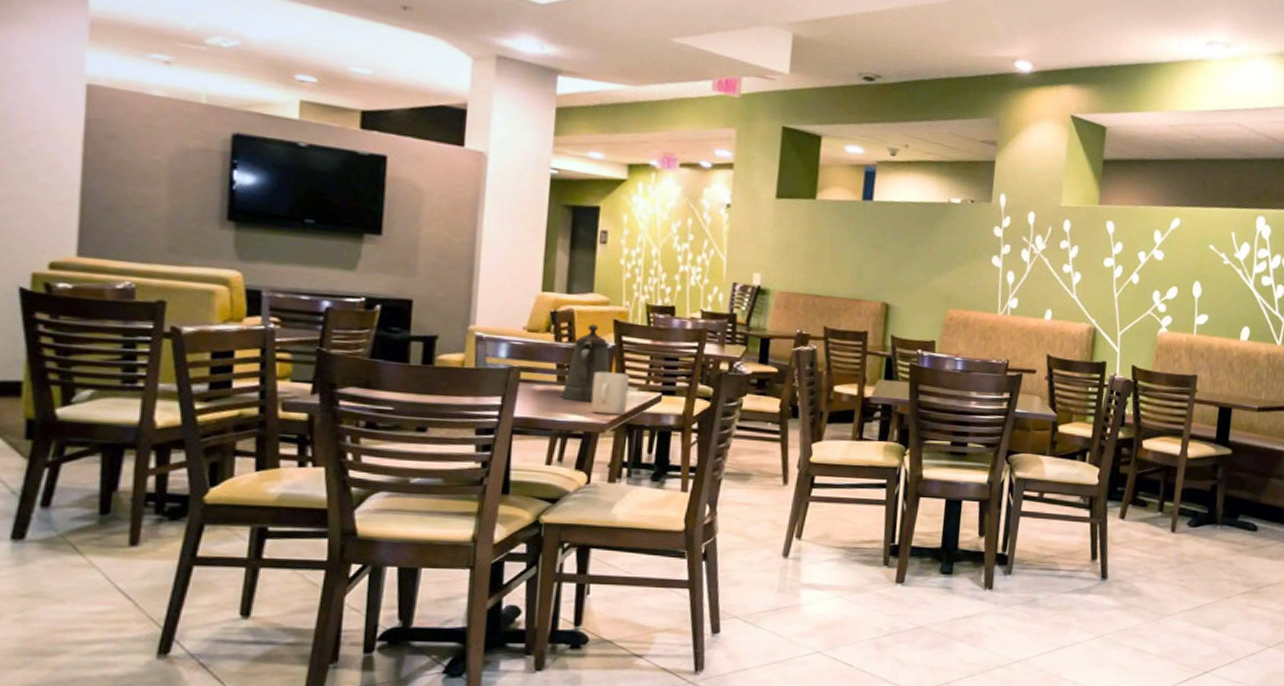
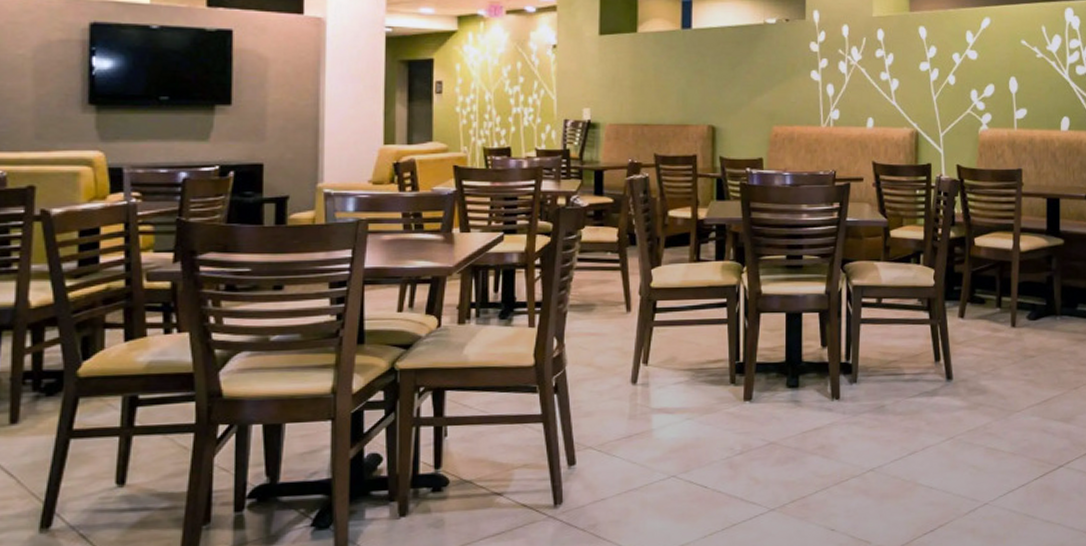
coffee pot: present [561,324,610,401] -> none [408,171,453,247]
cup: present [591,371,630,415] -> none [437,217,472,258]

